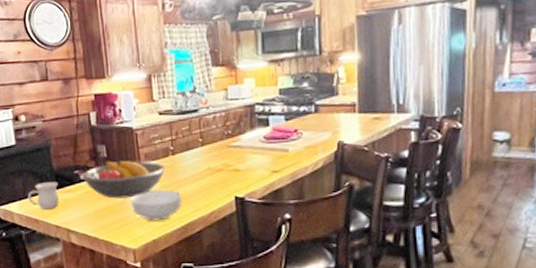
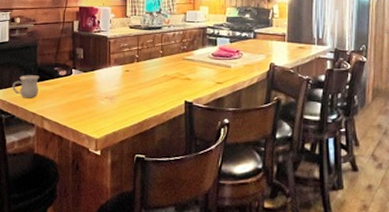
fruit bowl: present [81,160,165,199] -> none [60,62,130,94]
cereal bowl: present [131,189,182,221] -> none [99,90,141,116]

